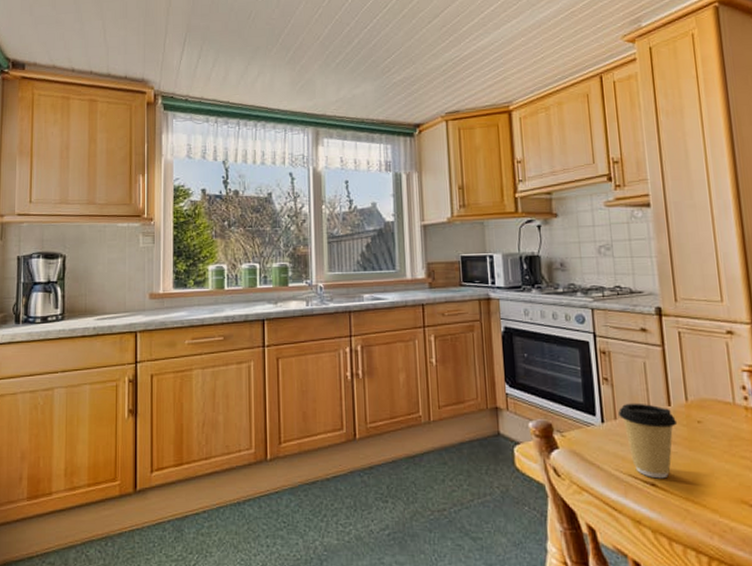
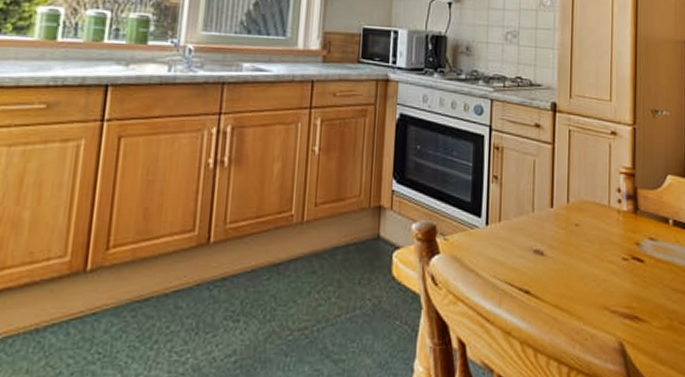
coffee cup: present [619,403,678,479] -> none [504,204,557,286]

